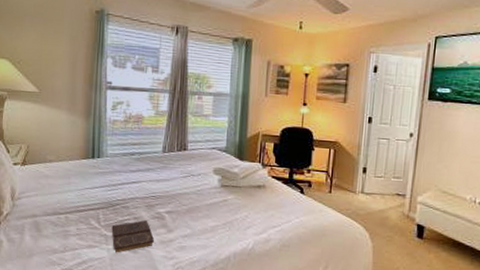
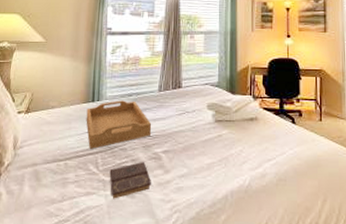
serving tray: none [86,159,154,205] -> present [86,100,151,149]

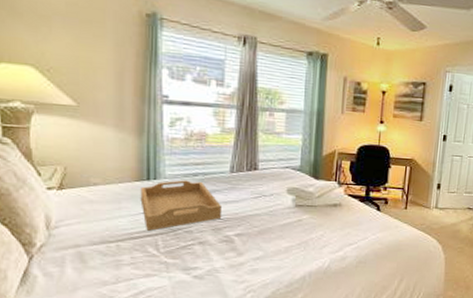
book: present [109,162,152,199] -> none [173,245,223,281]

